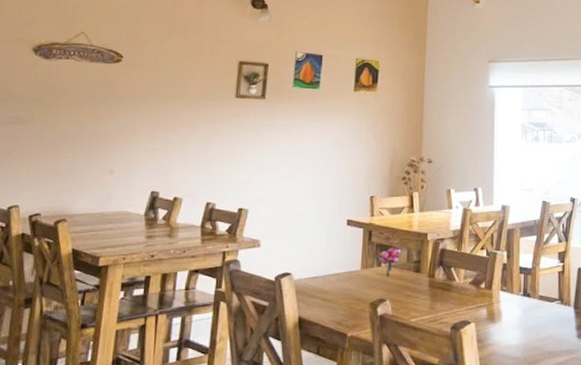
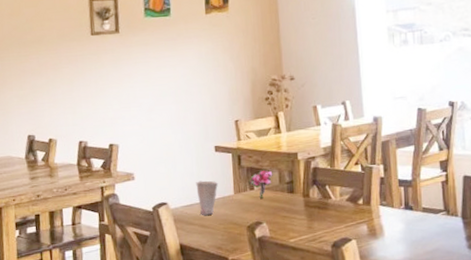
cup: none [323,253,347,289] -> present [196,180,219,215]

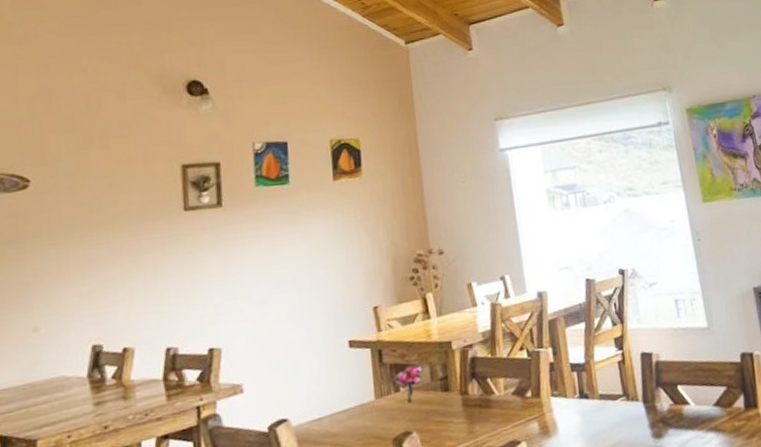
cup: present [196,180,219,215] -> none [325,385,355,431]

